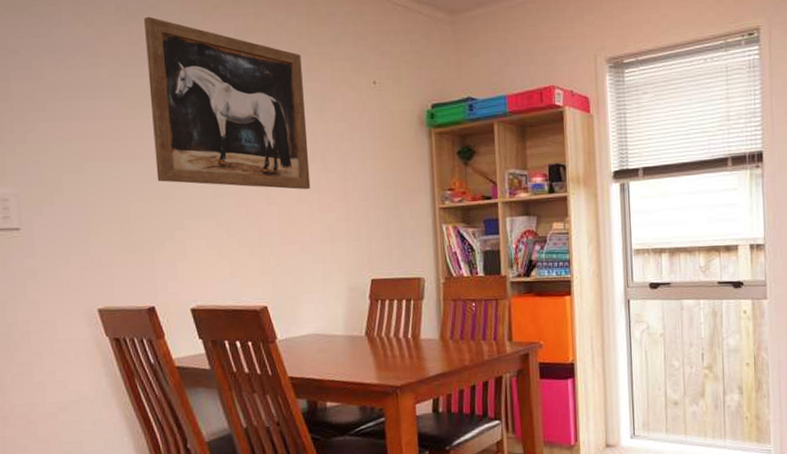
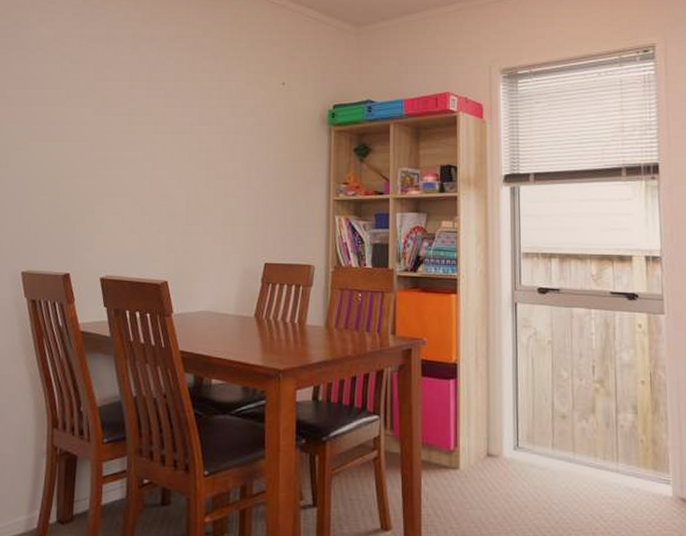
wall art: present [144,16,311,190] -> none [87,22,221,176]

